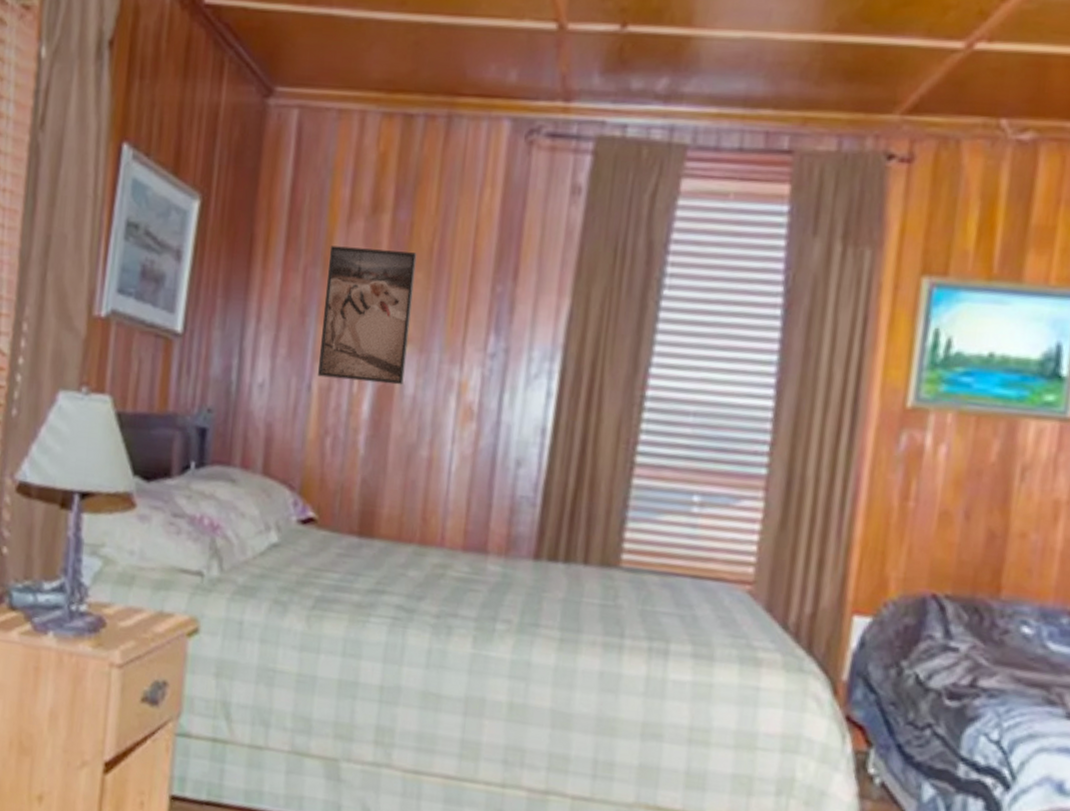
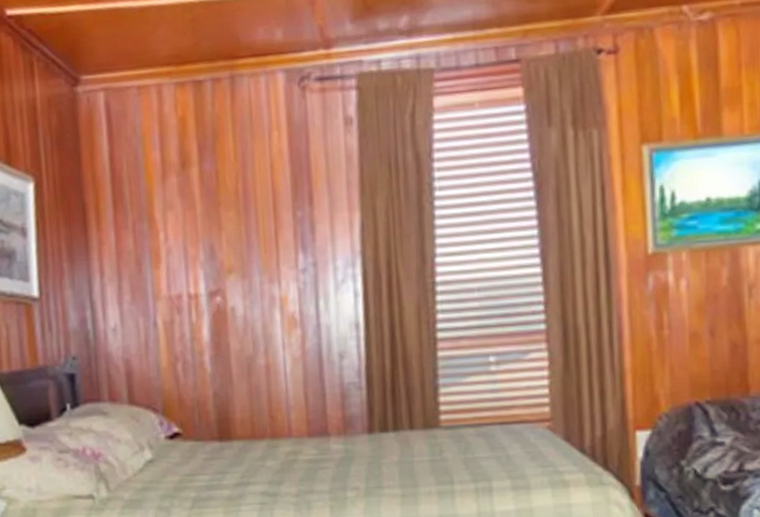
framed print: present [317,245,417,386] -> none [151,196,234,314]

